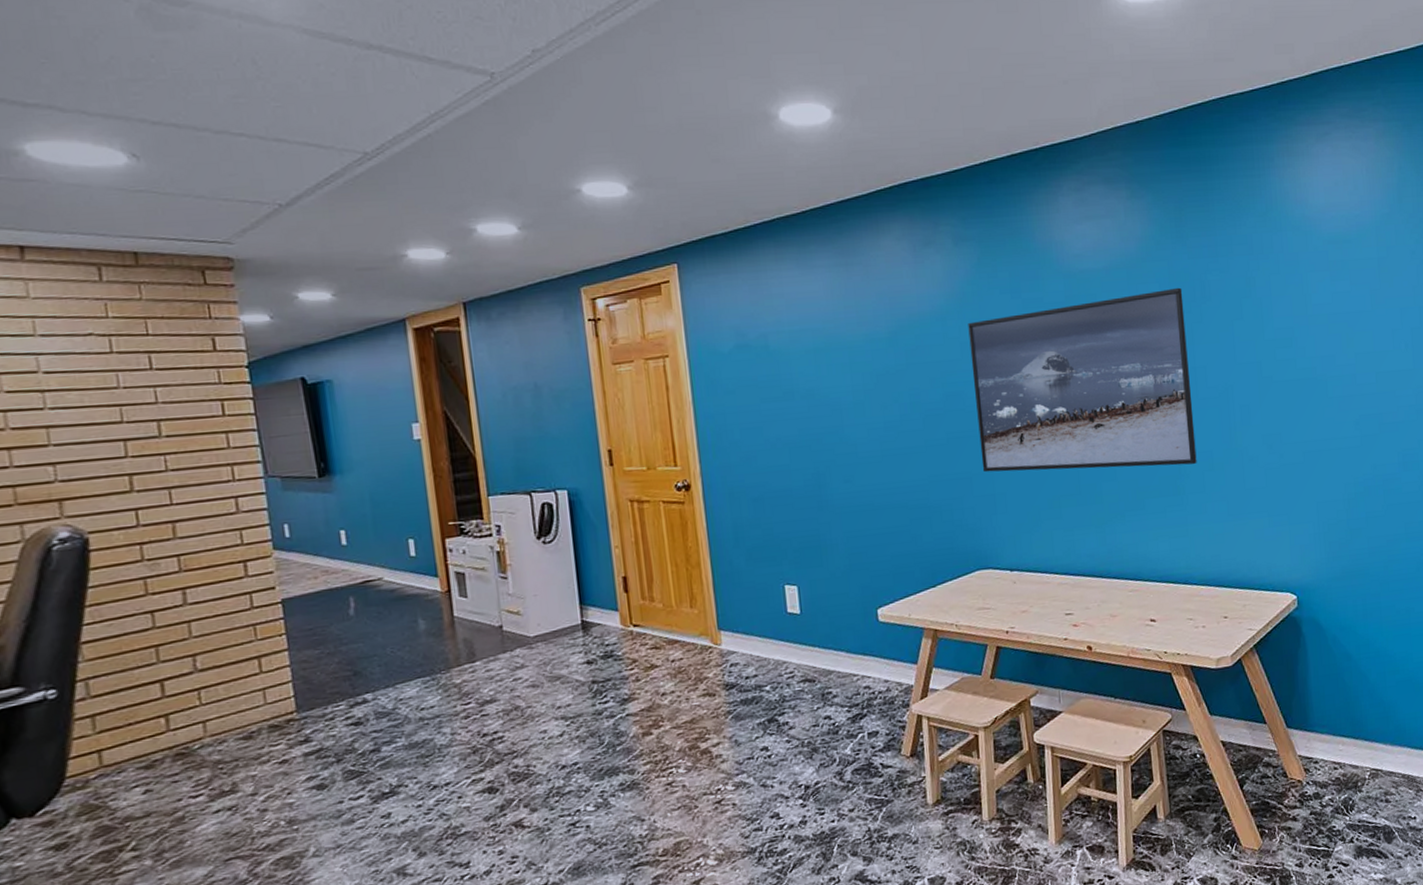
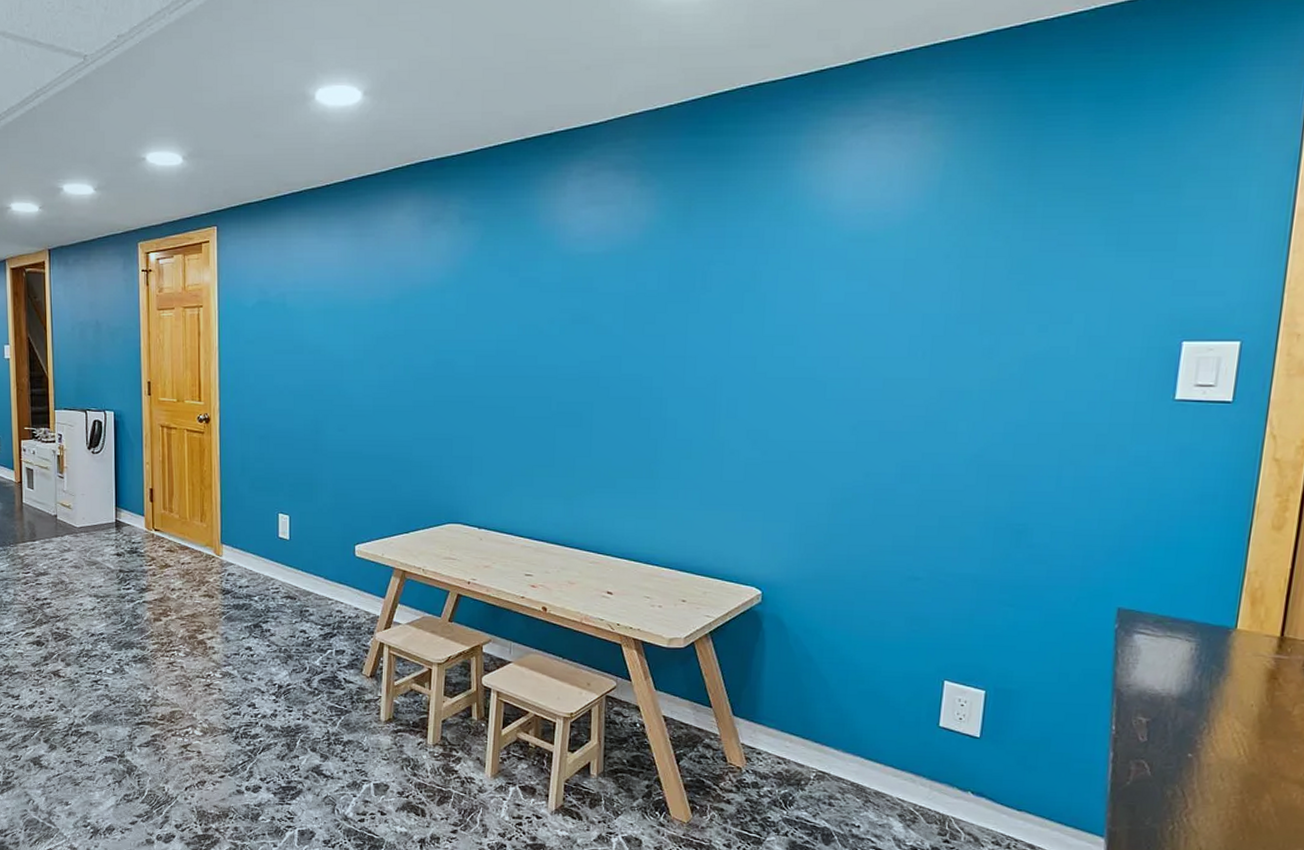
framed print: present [968,287,1197,473] -> none [463,276,682,450]

